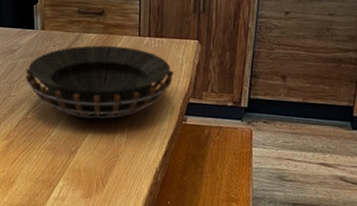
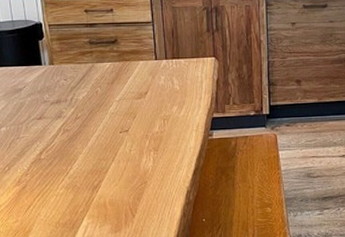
decorative bowl: present [25,45,175,119] -> none [34,72,195,149]

